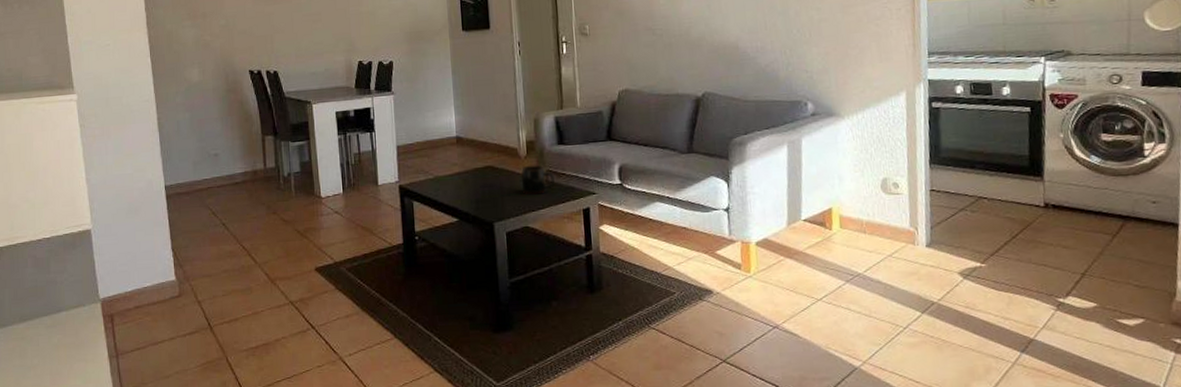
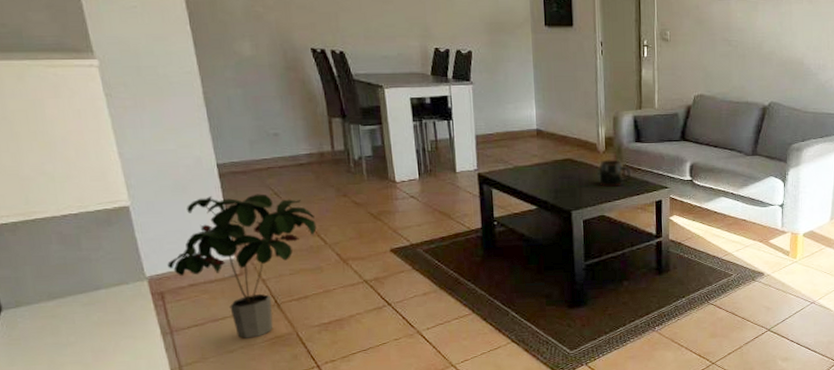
potted plant: none [118,213,248,363] -> present [167,194,317,339]

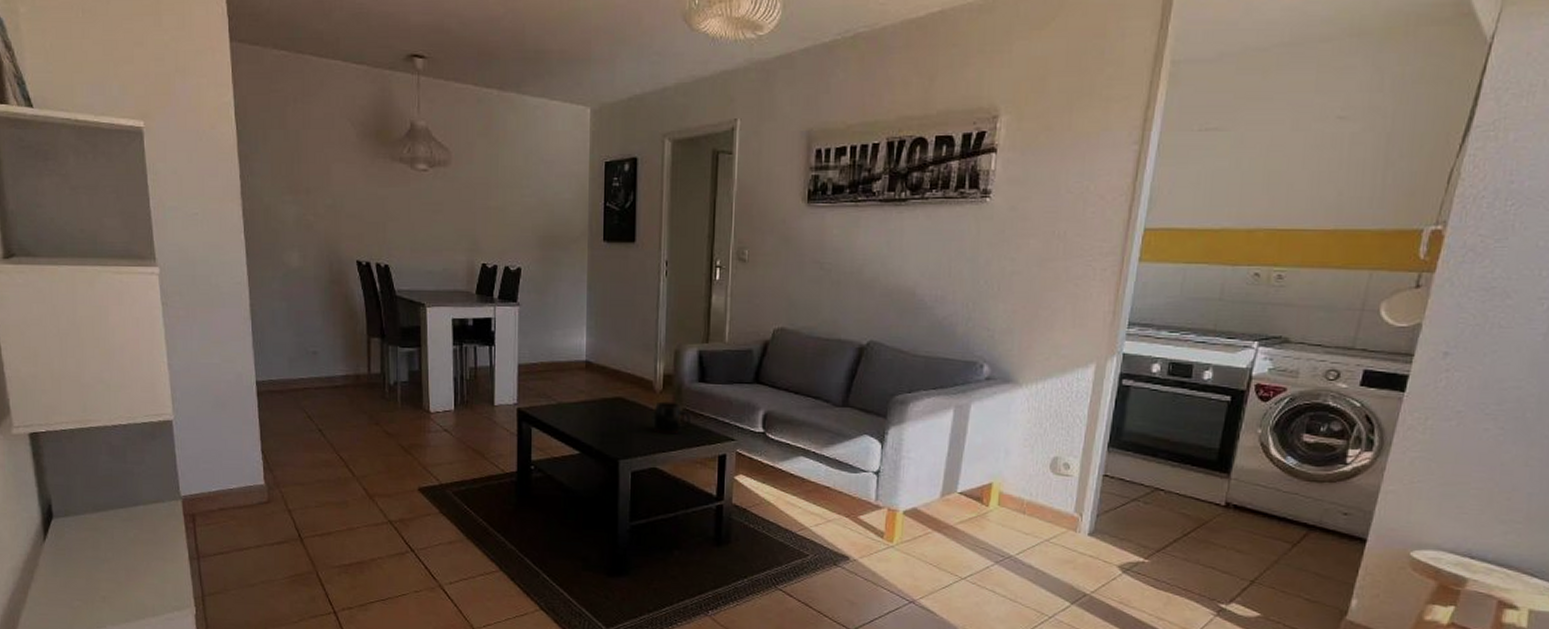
potted plant: present [167,194,317,339] -> none [201,415,346,573]

